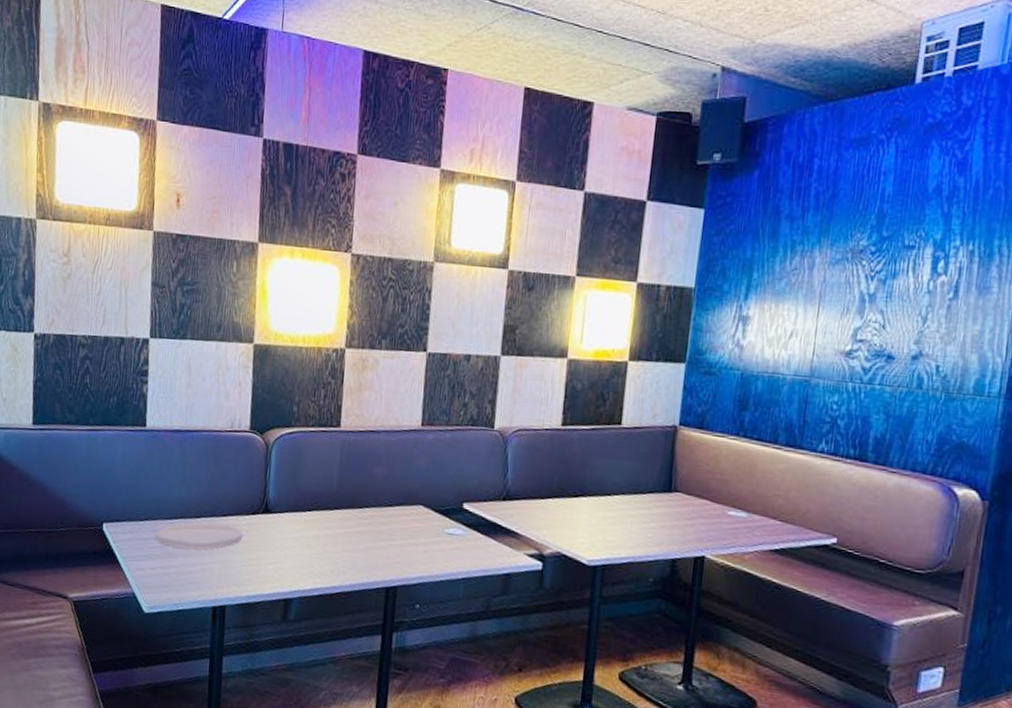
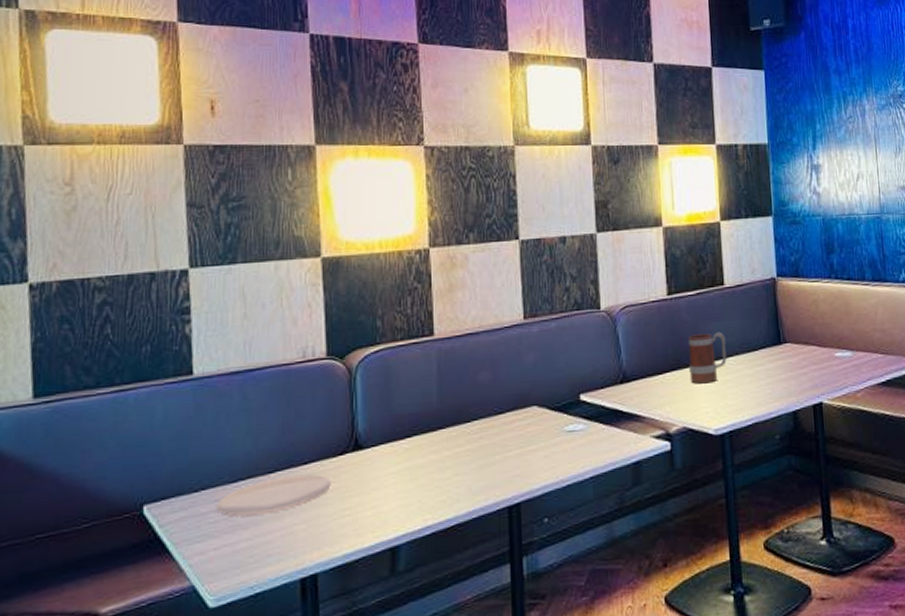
beer mug: none [571,467,614,516] -> present [688,332,727,384]

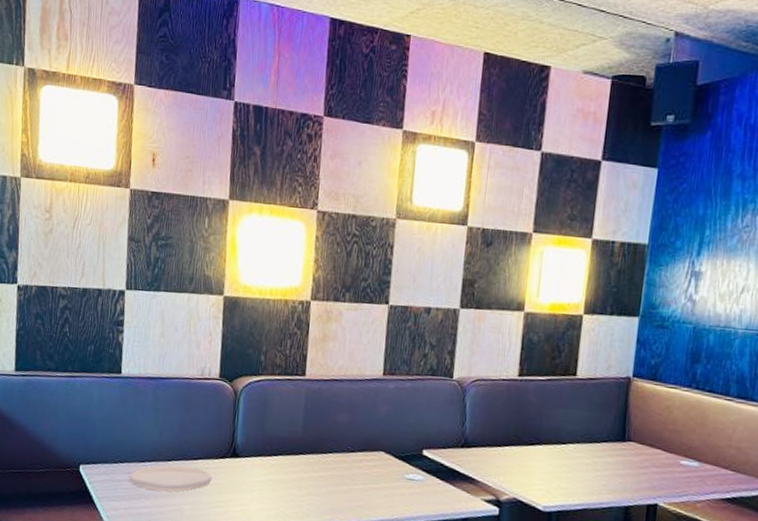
beer mug: present [688,332,727,384] -> none [527,416,569,464]

